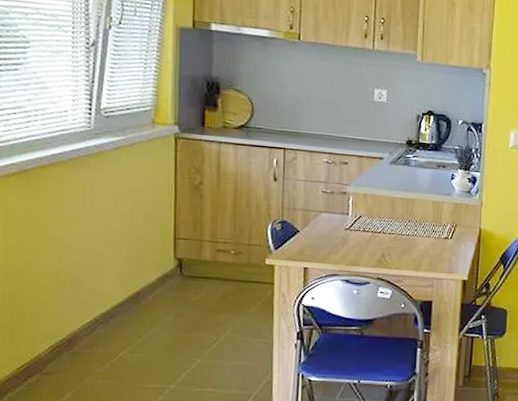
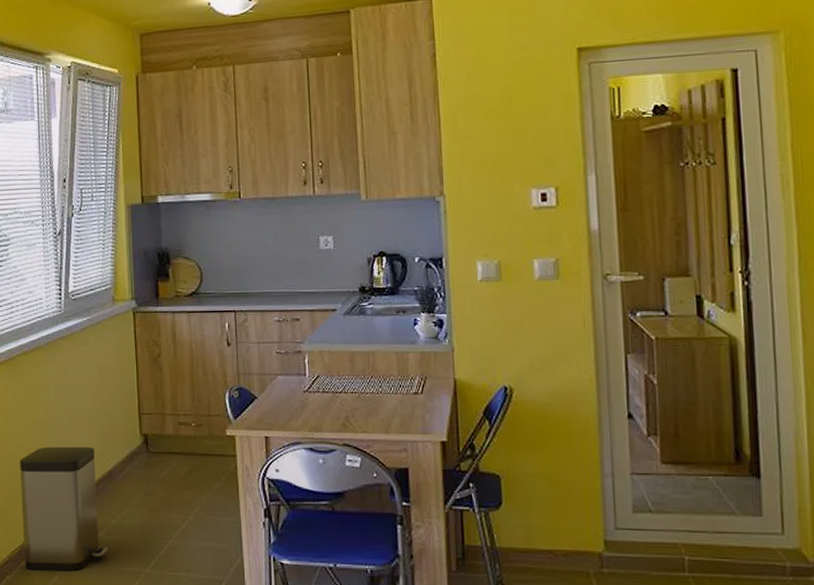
pedal bin: none [30,265,131,388] -> present [19,447,108,572]

